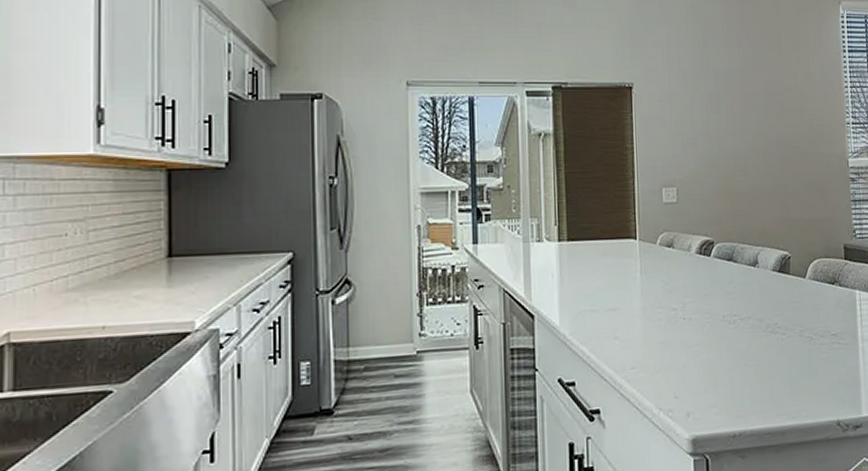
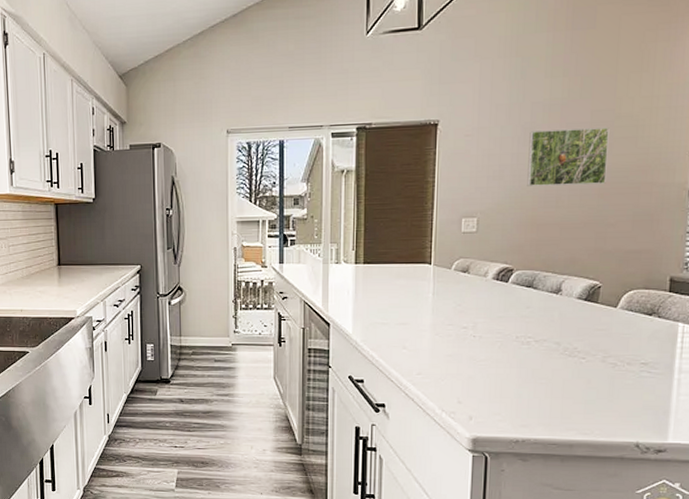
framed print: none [715,99,783,155] -> present [527,127,610,186]

